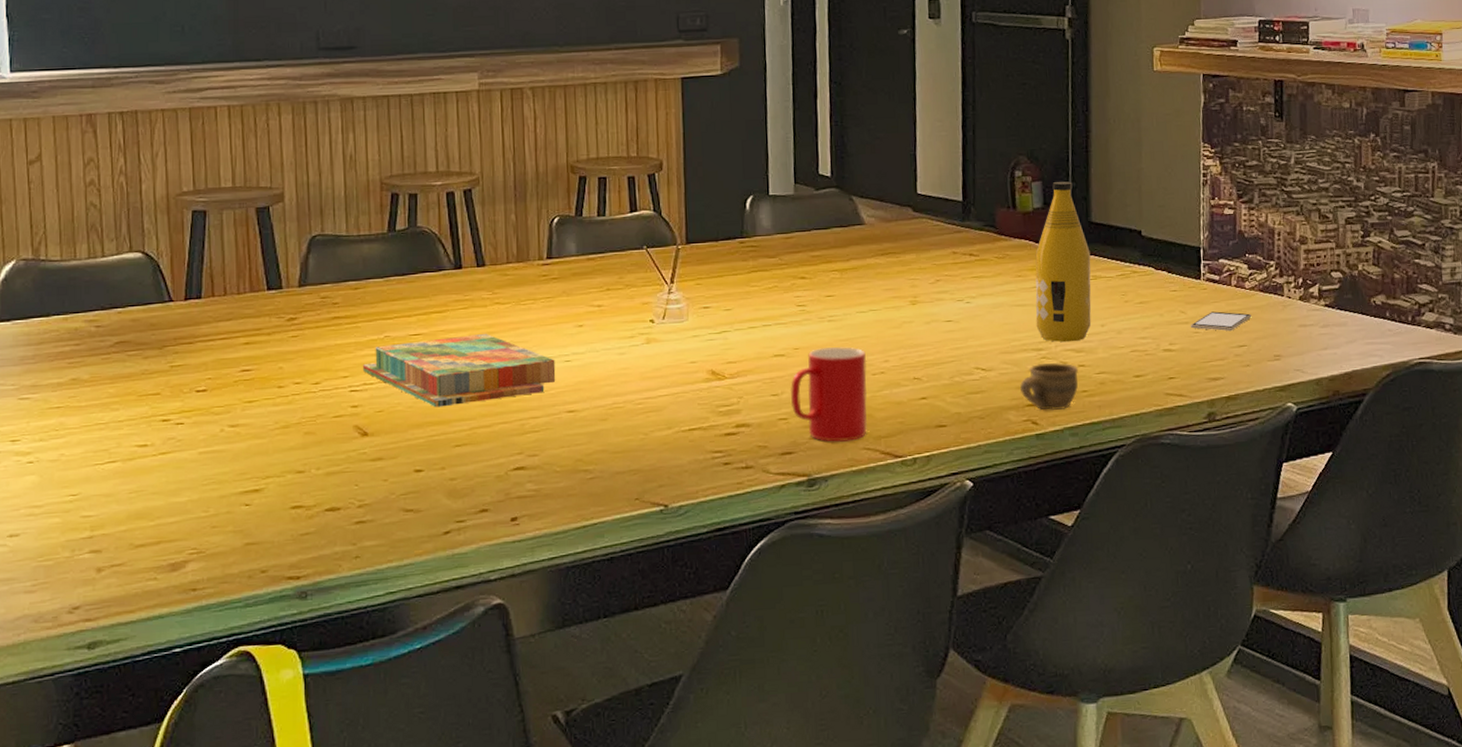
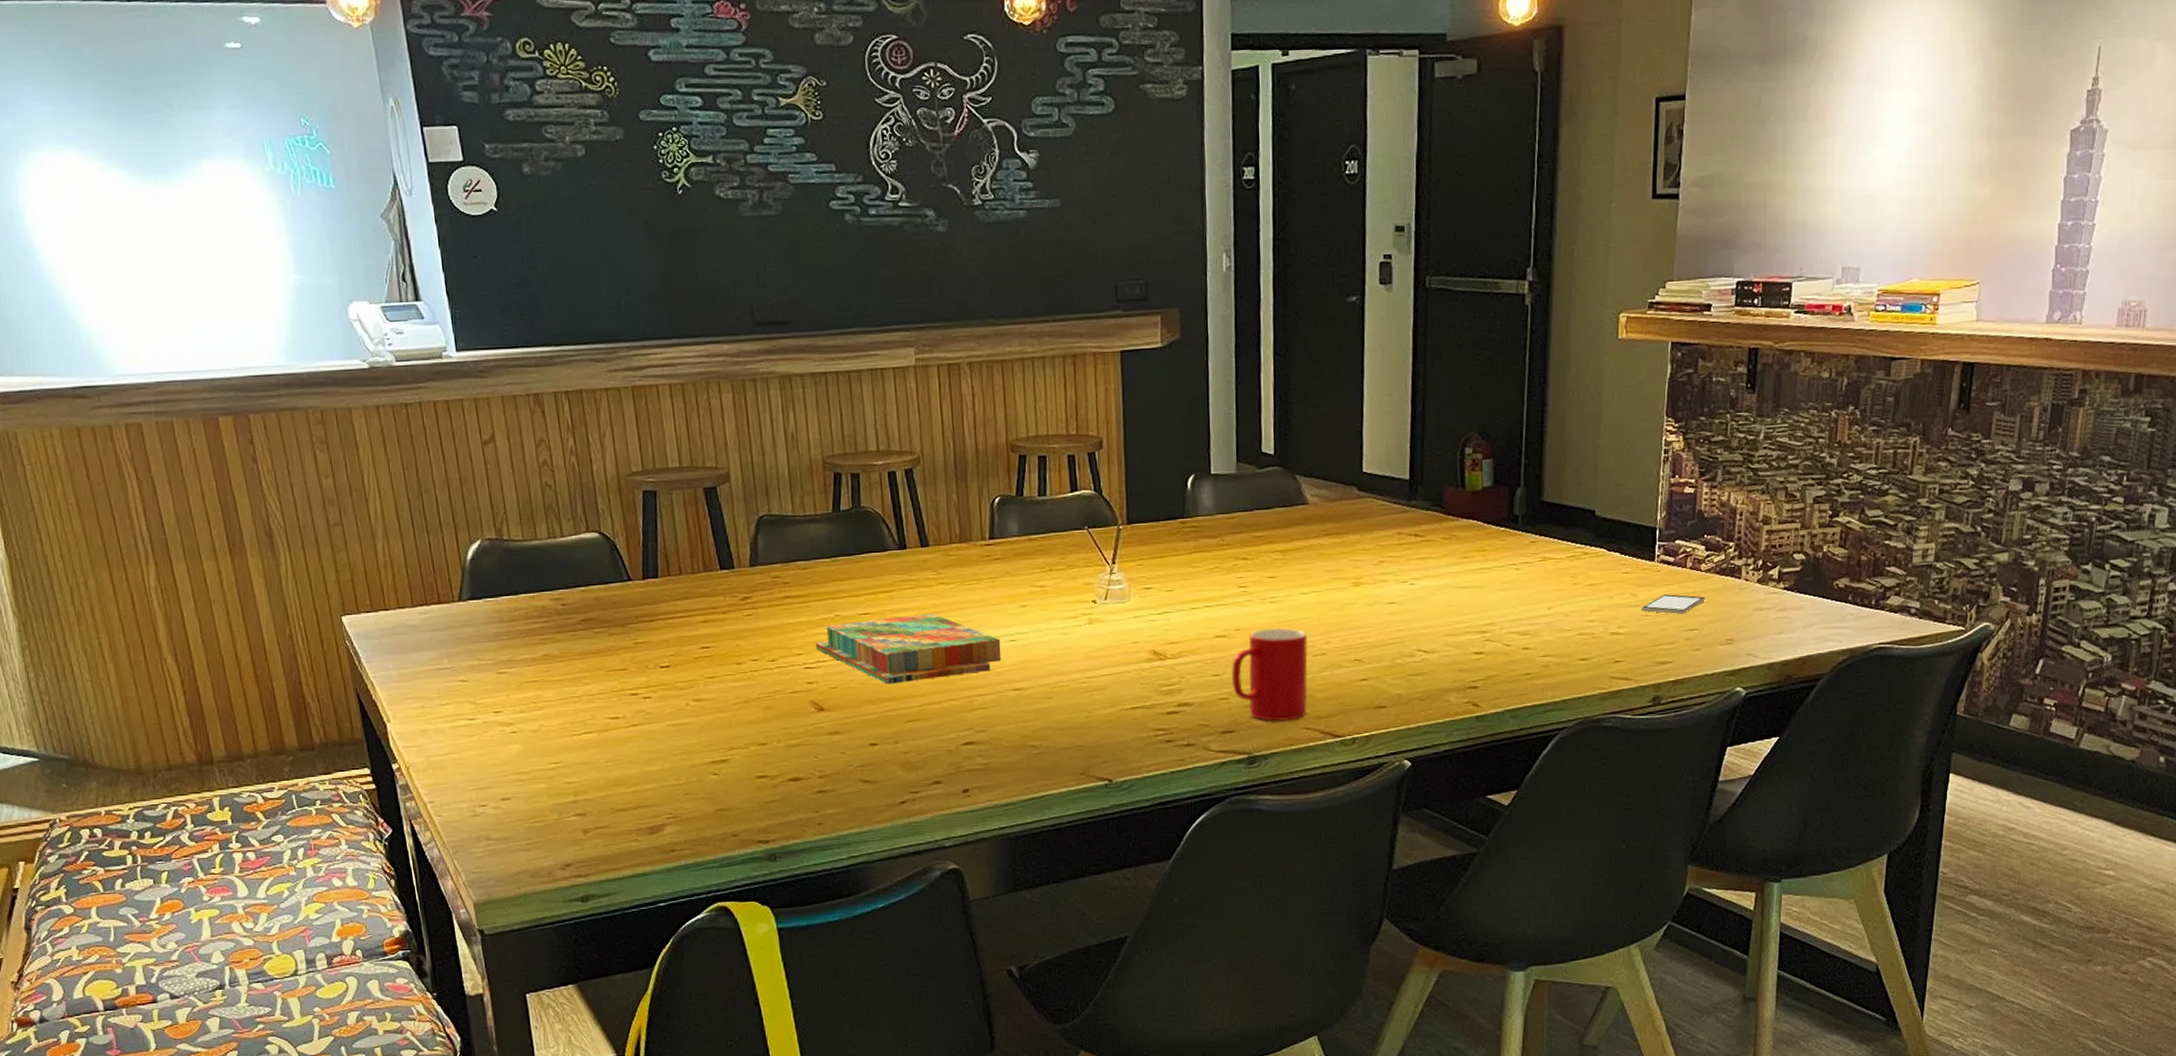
cup: present [1020,362,1079,411] -> none [1462,644,1523,693]
bottle: present [1035,181,1092,343] -> none [1481,459,1541,625]

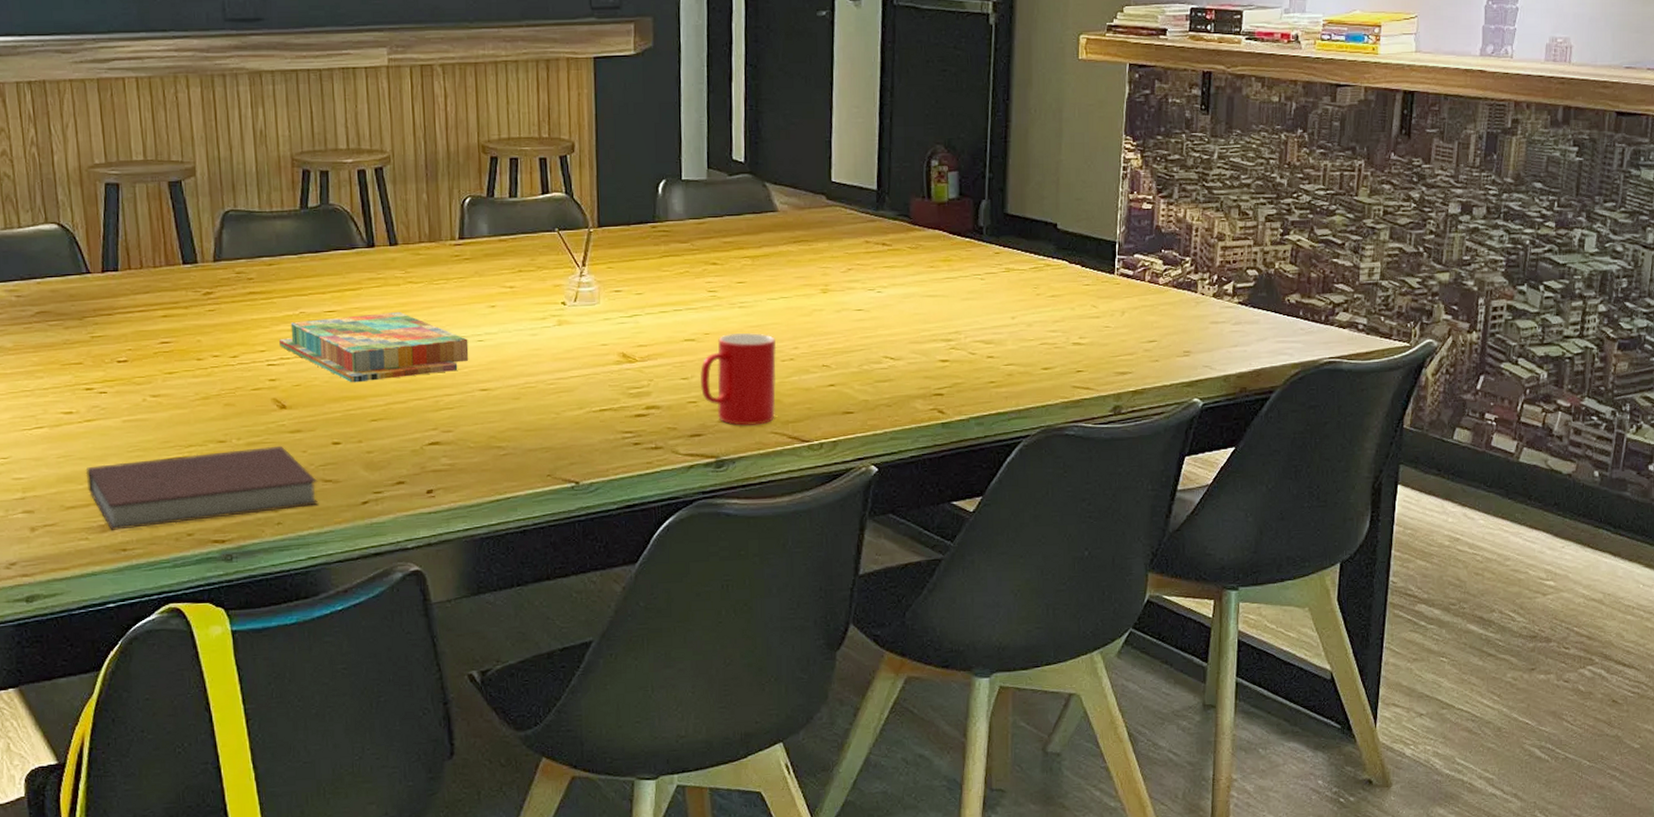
notebook: none [633,747,858,832] -> present [85,445,319,530]
smartphone: present [1640,594,1706,615] -> none [1101,306,1164,327]

